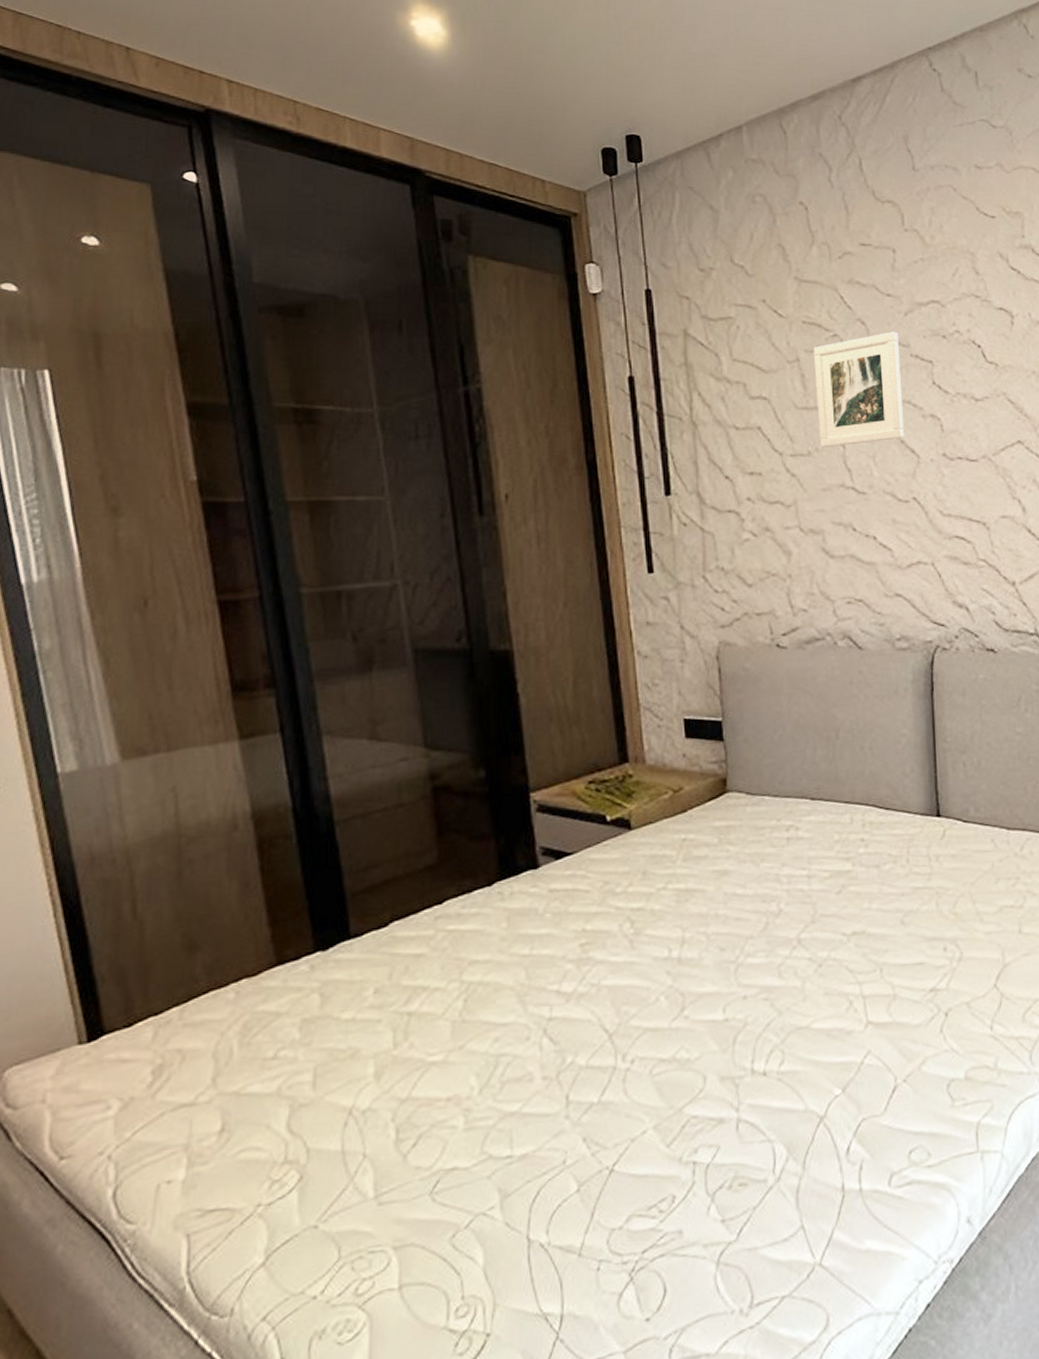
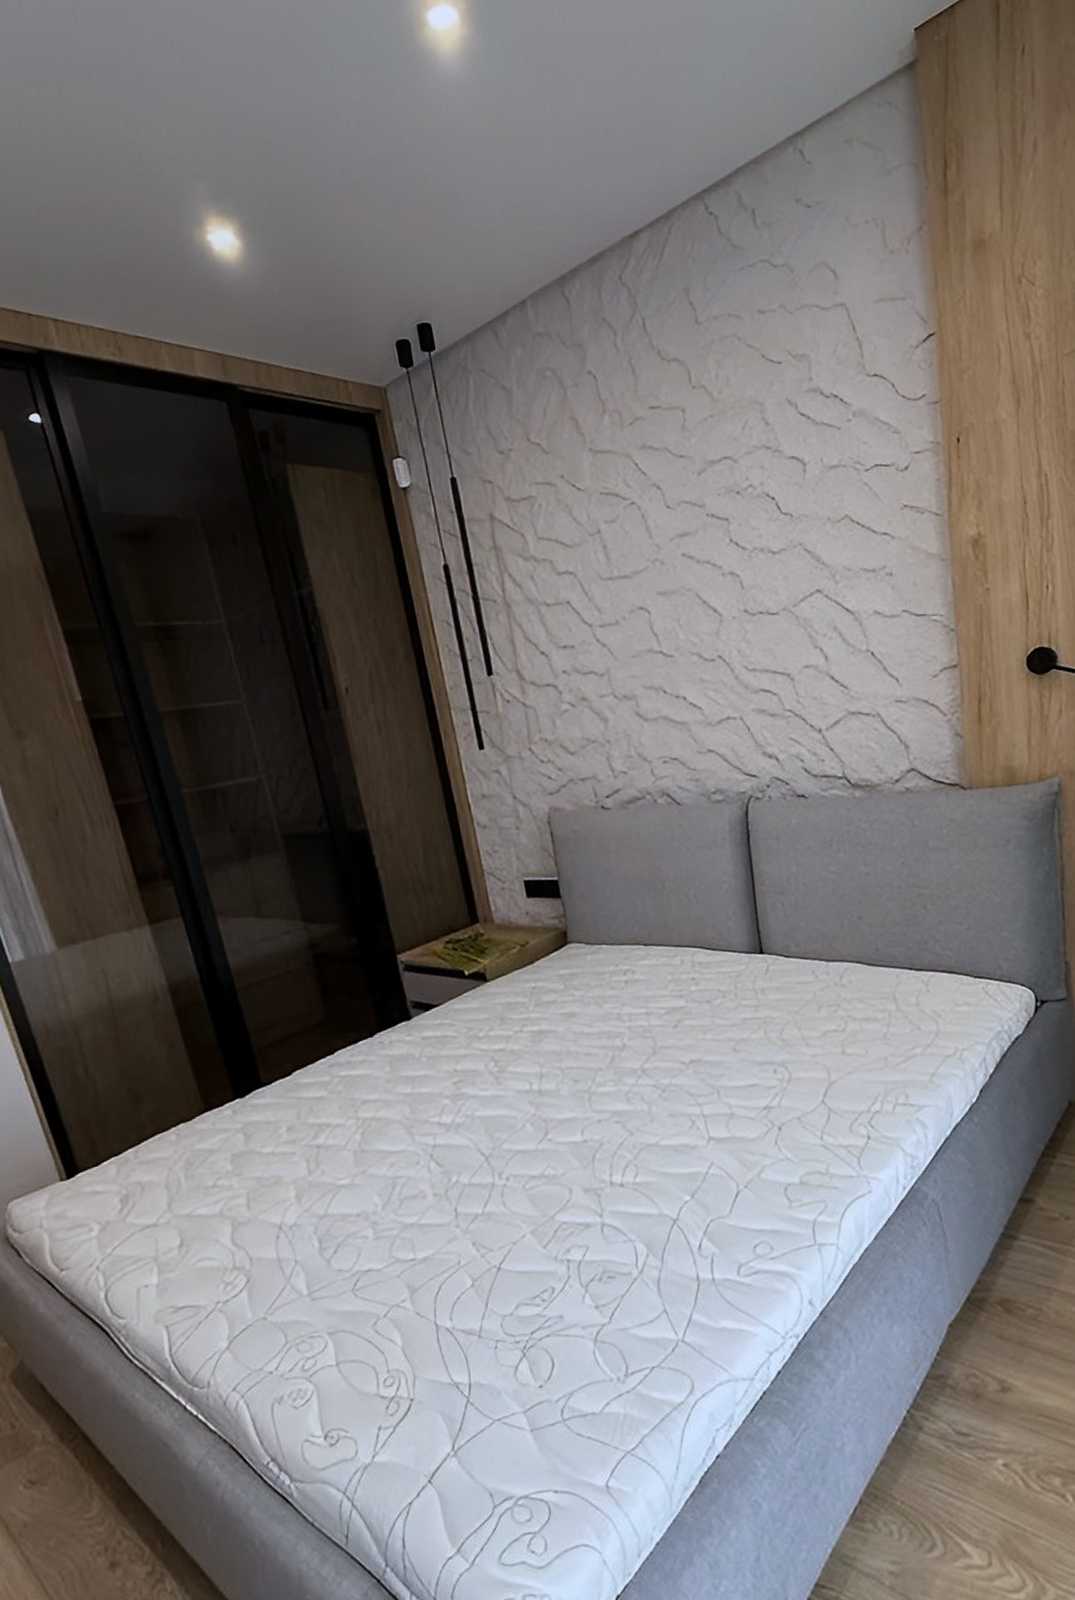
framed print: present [813,331,905,448] -> none [612,492,707,616]

